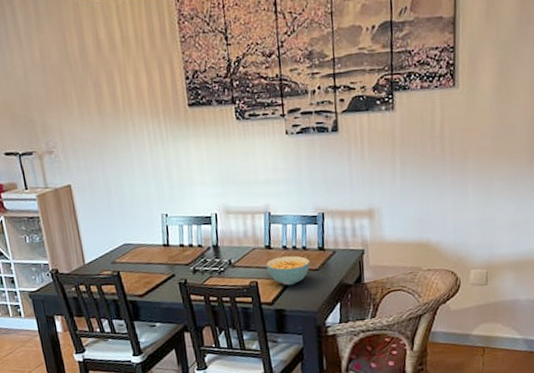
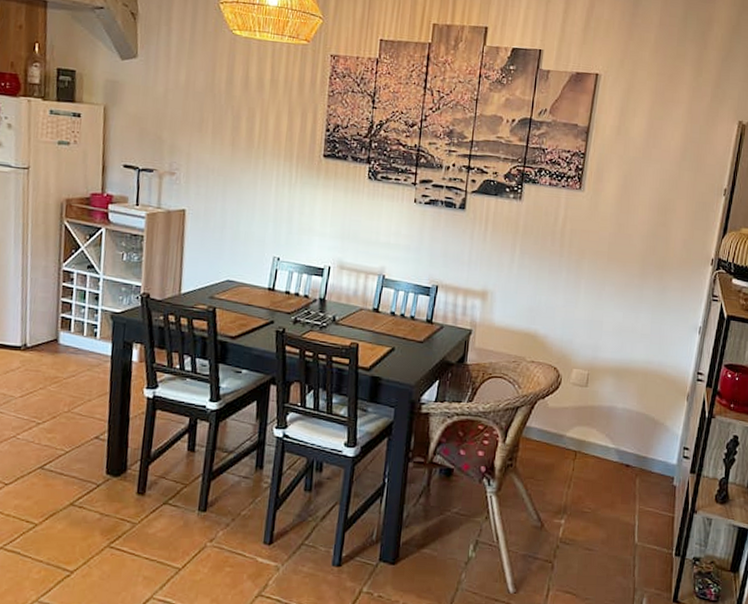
cereal bowl: present [266,255,311,286] -> none [370,322,416,354]

